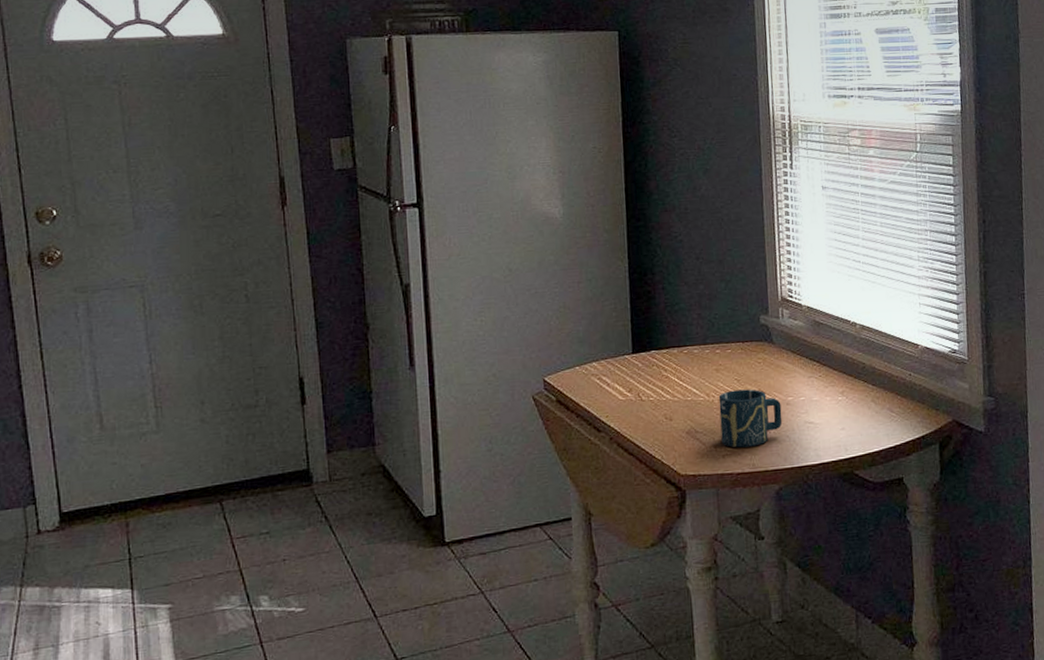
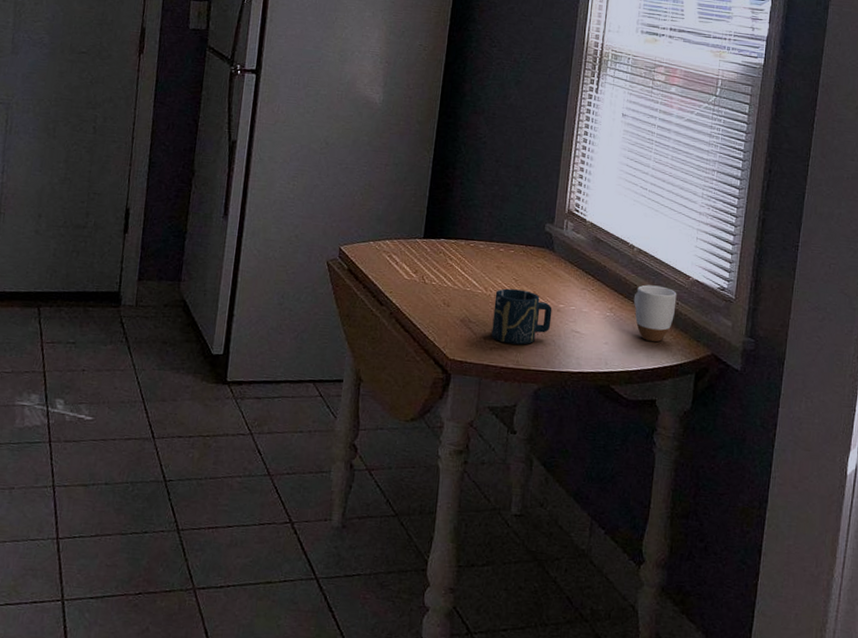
mug: none [863,359,909,419] -> present [633,284,677,342]

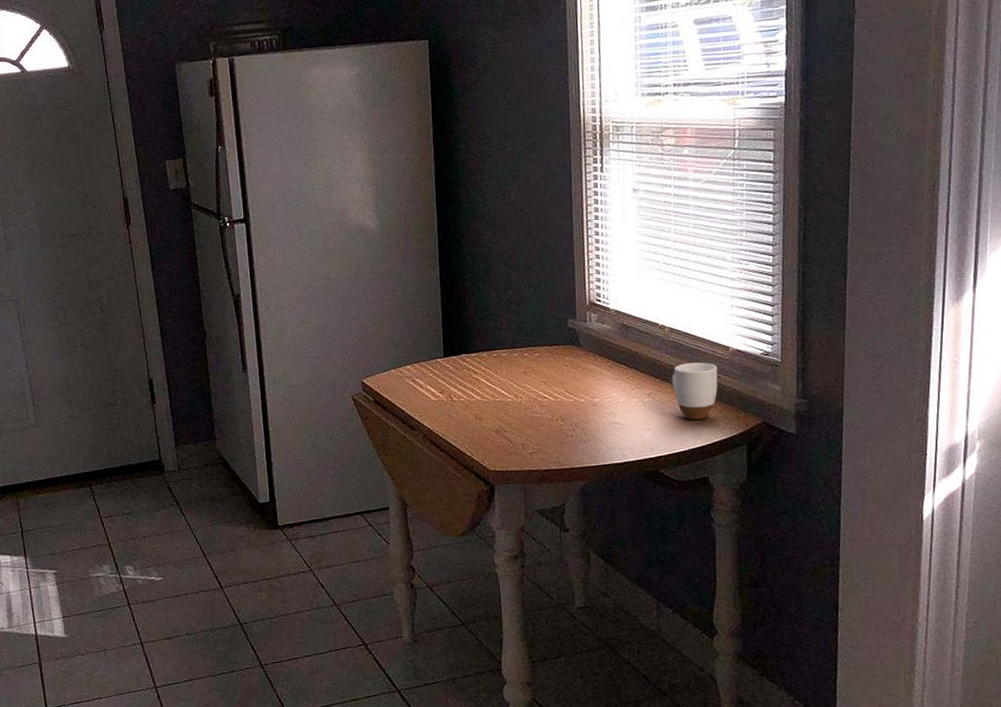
cup: present [491,288,552,345] -> none [526,390,589,446]

